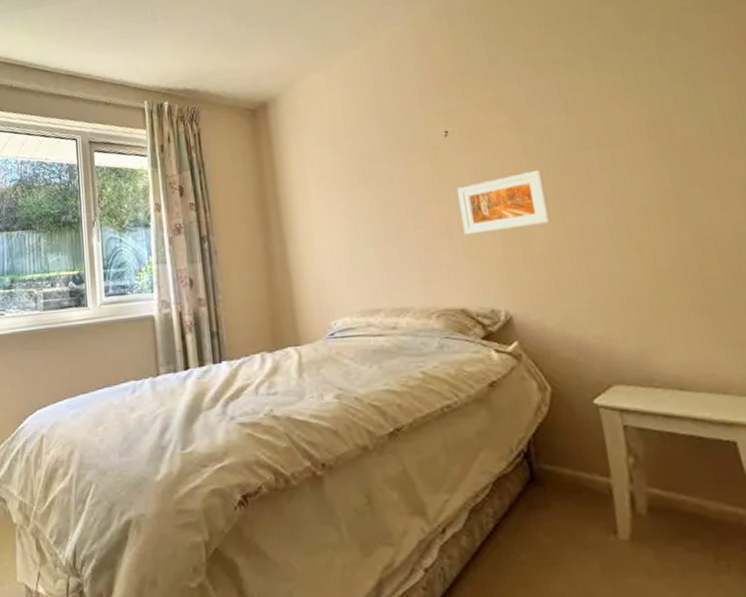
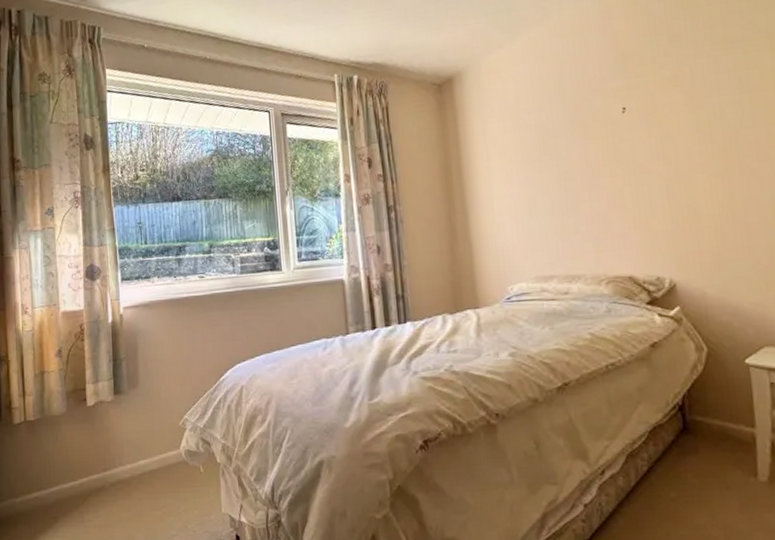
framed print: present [457,169,551,235] -> none [631,146,718,208]

